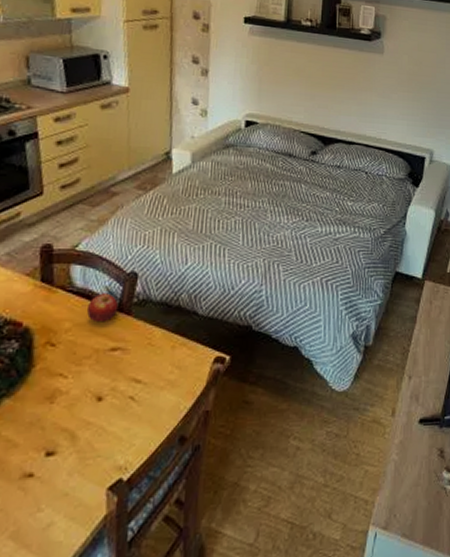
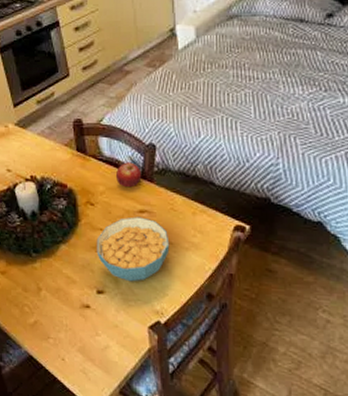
cereal bowl: none [51,356,143,436] -> present [96,217,170,282]

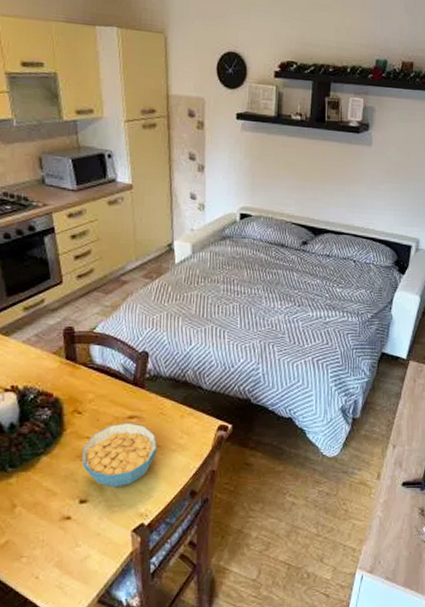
fruit: present [115,162,142,188] -> none [106,369,133,395]

